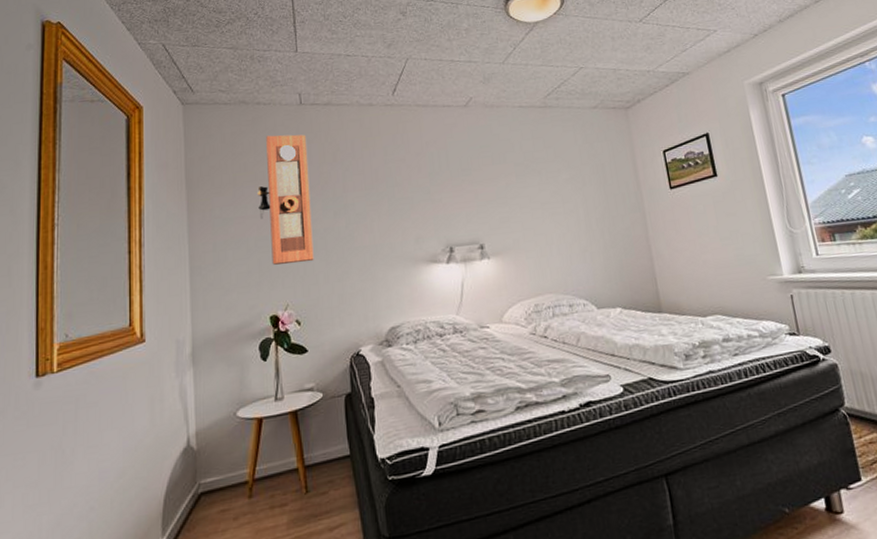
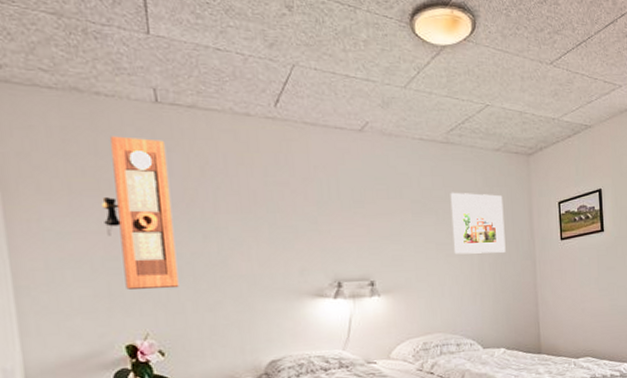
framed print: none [551,150,613,212] -> present [450,192,506,255]

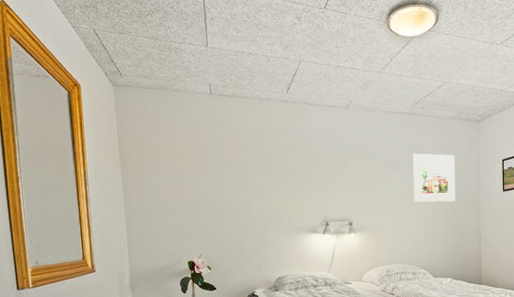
pendulum clock: present [100,136,179,290] -> none [176,119,221,224]

